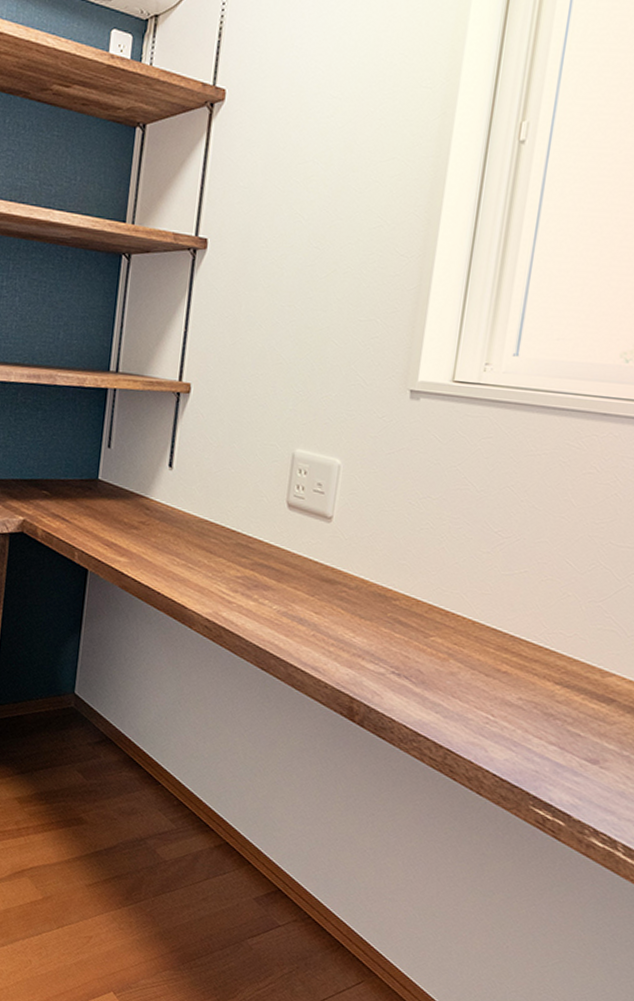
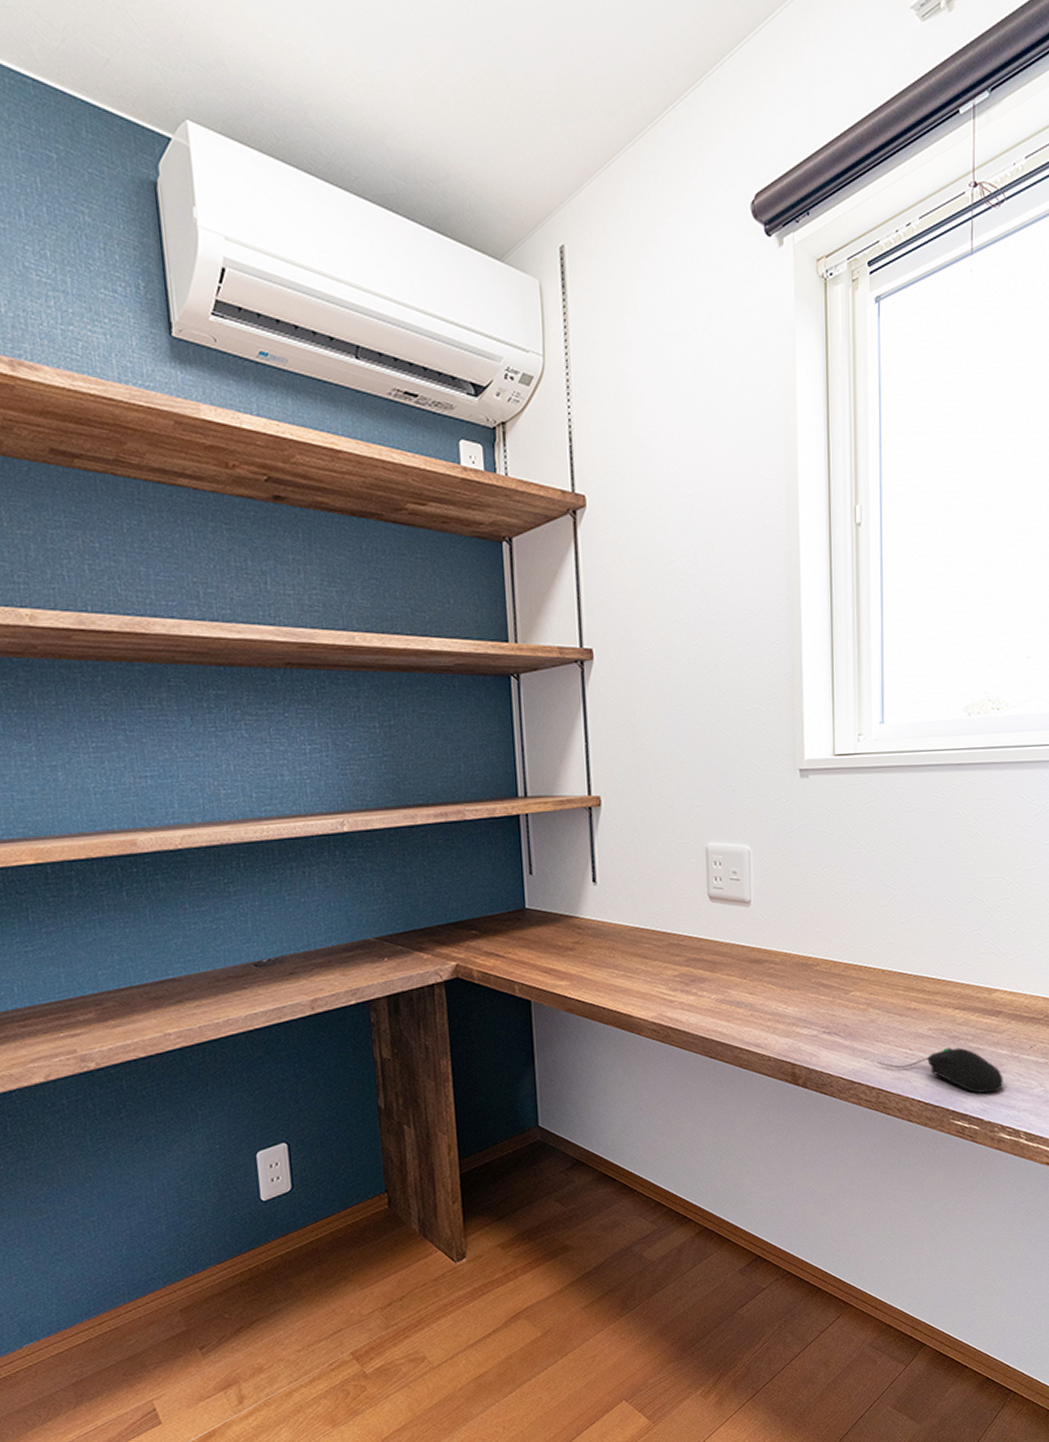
computer mouse: none [449,720,606,790] -> present [877,1047,1003,1094]

